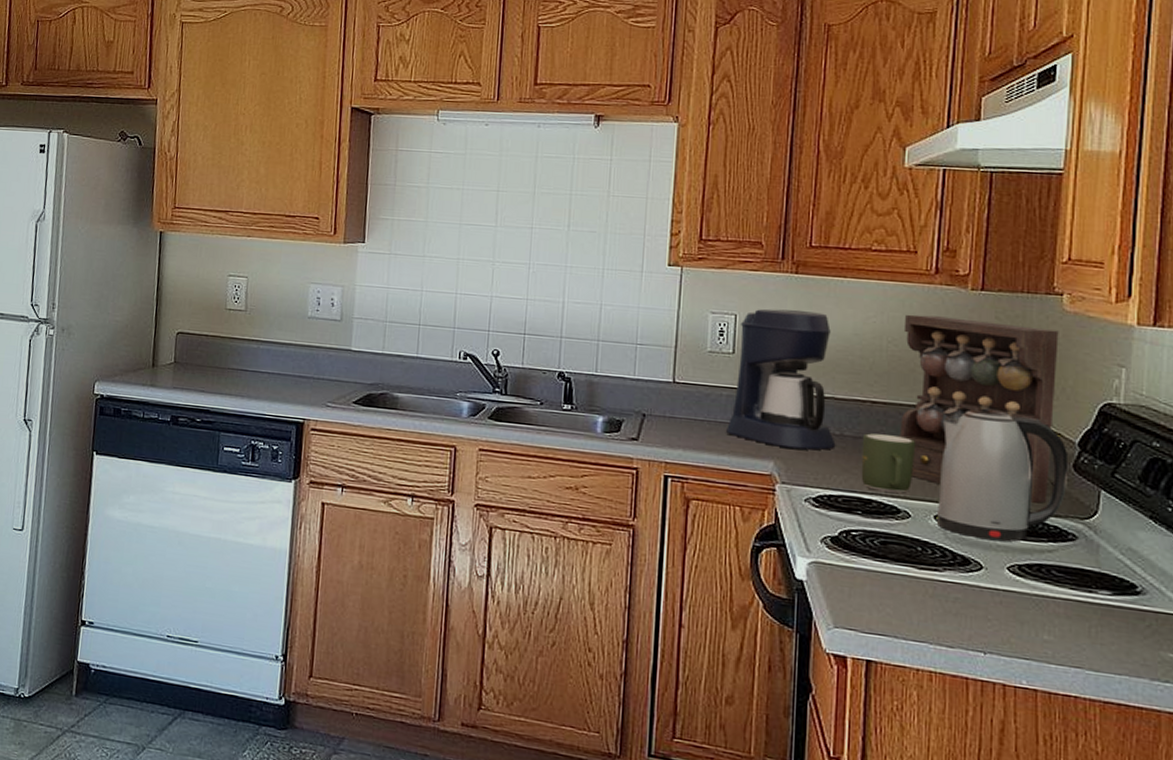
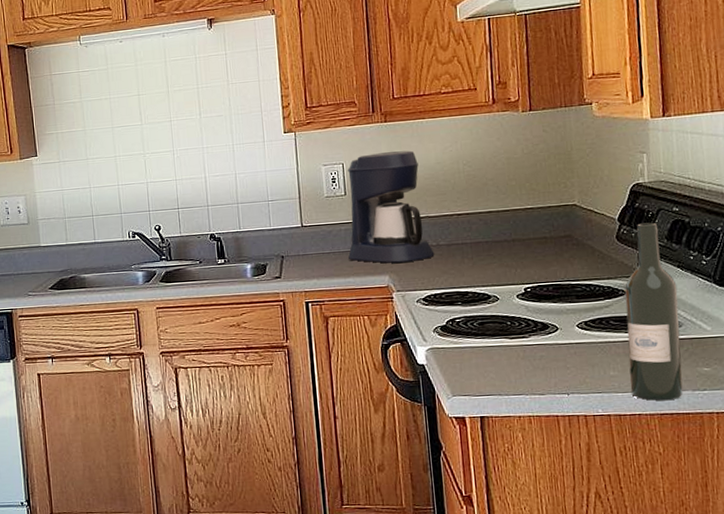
mug: present [861,433,916,493] -> none [454,237,497,284]
spice rack: present [897,314,1059,504] -> none [474,133,600,272]
kettle: present [936,408,1067,542] -> none [514,203,613,307]
wine bottle: none [1068,454,1146,687] -> present [625,222,683,401]

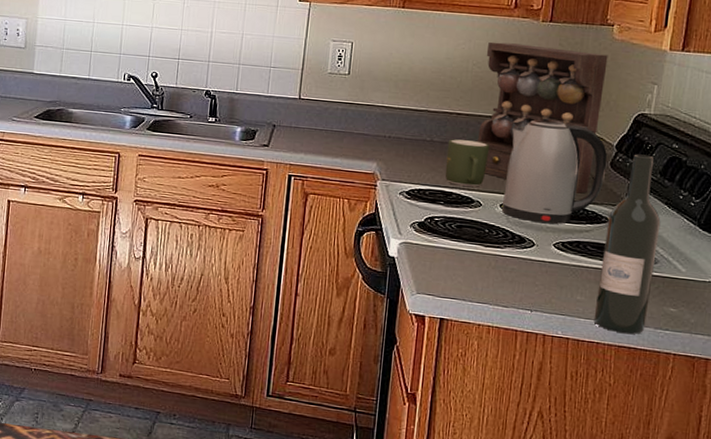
coffee maker: present [348,150,435,263] -> none [340,37,428,153]
mug: none [454,237,497,284] -> present [445,139,490,187]
spice rack: none [474,133,600,272] -> present [475,42,608,194]
kettle: none [514,203,613,307] -> present [502,118,607,224]

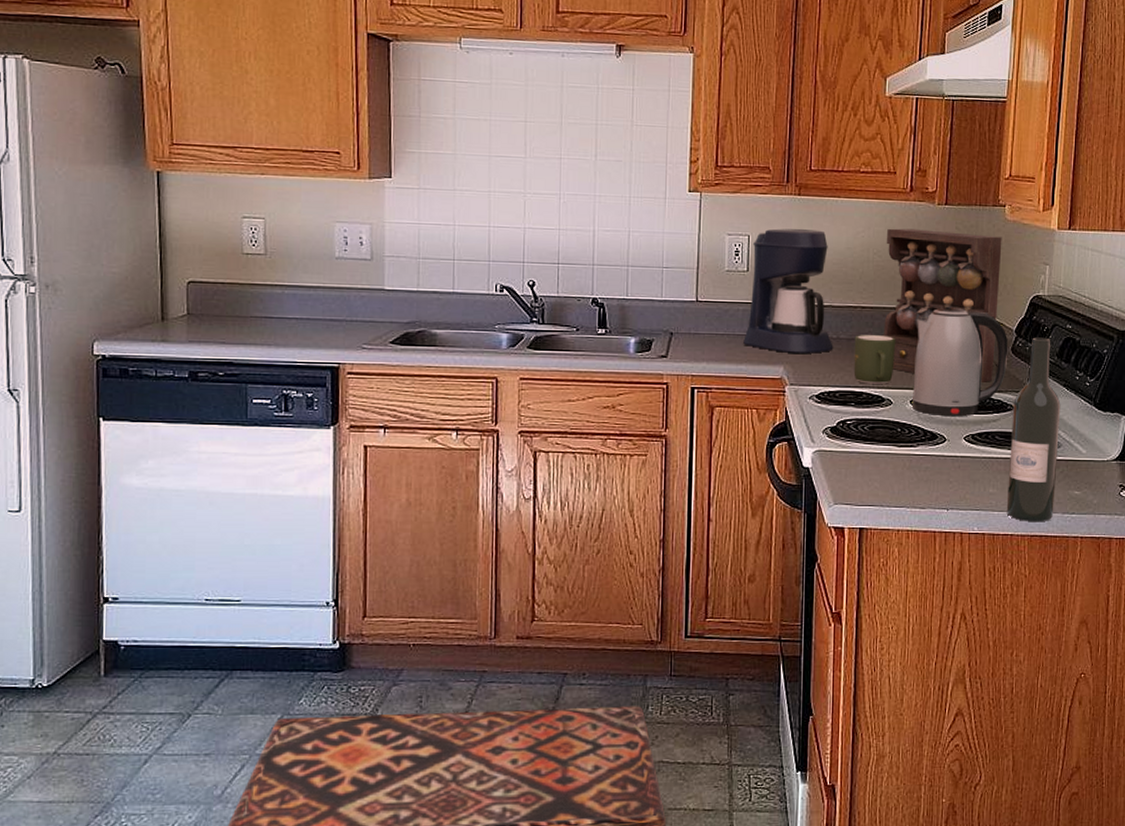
coffee maker: none [340,37,428,153] -> present [743,228,834,354]

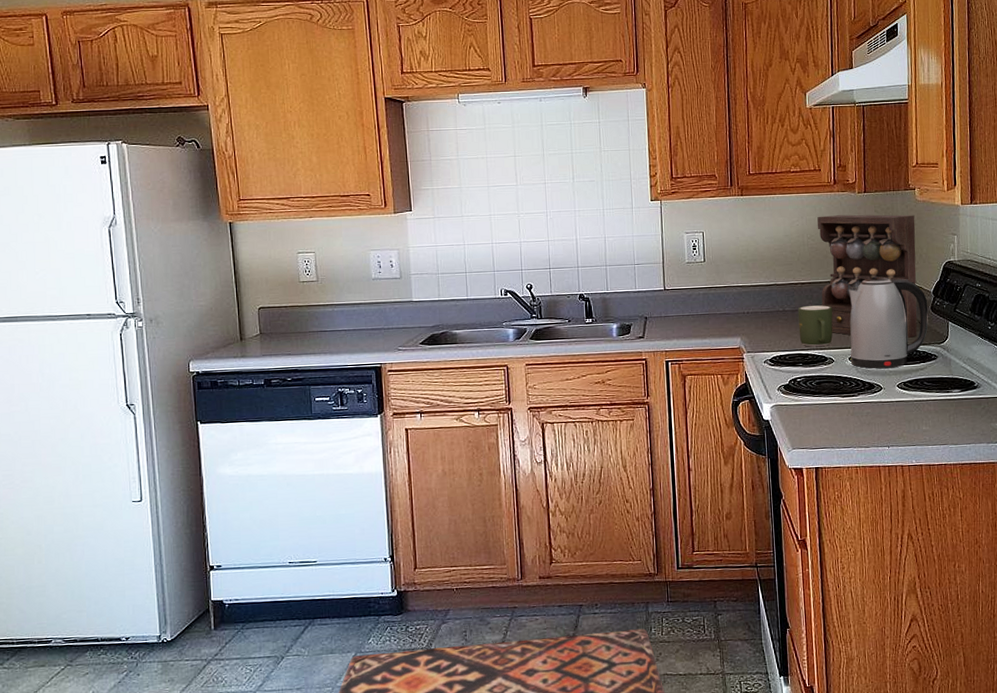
coffee maker: present [743,228,834,354] -> none [705,222,781,326]
wine bottle: present [1006,337,1061,521] -> none [936,296,980,452]

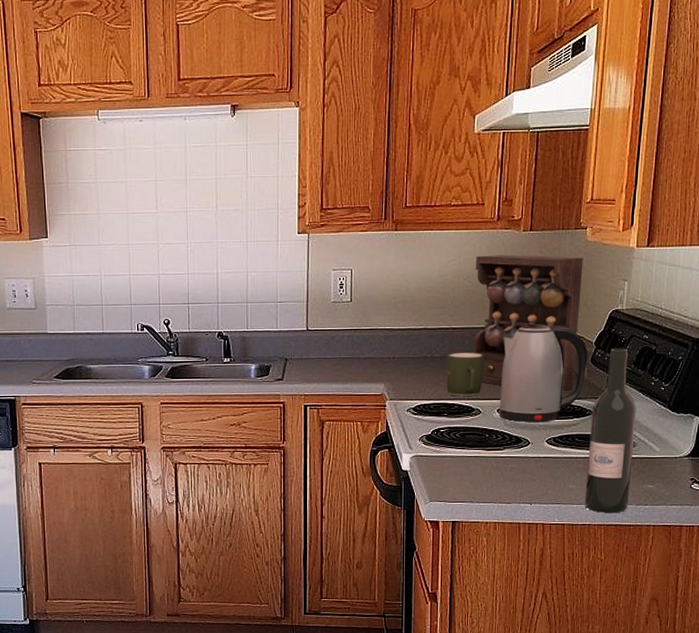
wine bottle: none [936,296,980,452] -> present [584,348,637,513]

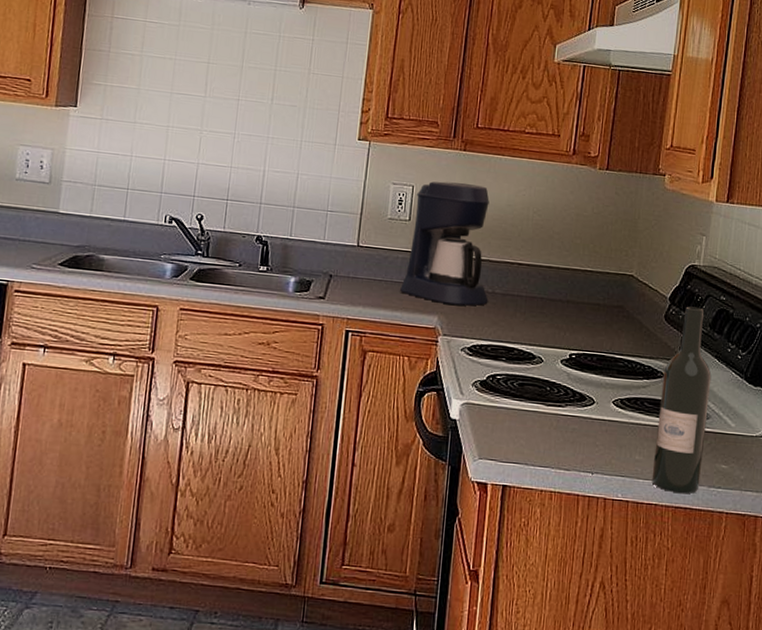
coffee maker: none [348,260,428,372] -> present [400,181,490,306]
mug: present [446,353,485,396] -> none [506,291,551,342]
spice rack: present [471,255,583,391] -> none [536,189,661,348]
kettle: present [498,323,587,422] -> none [562,269,661,380]

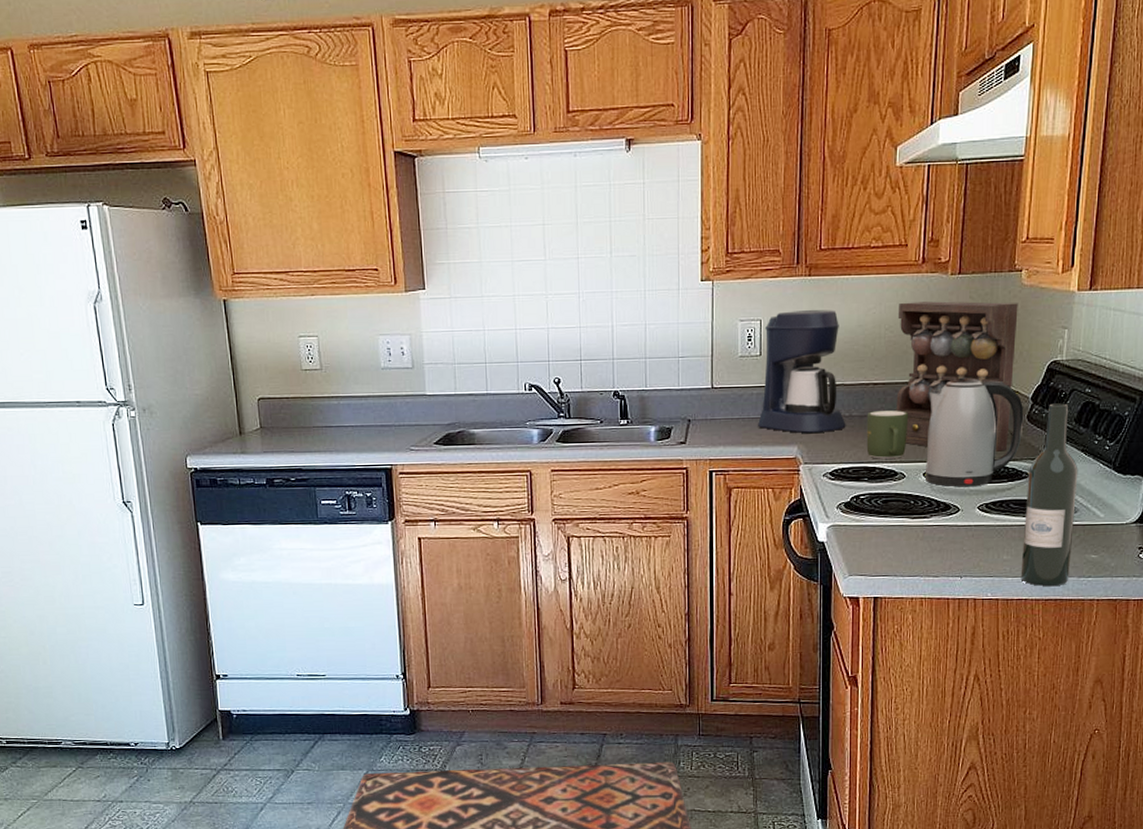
mug: none [506,291,551,342] -> present [866,410,909,459]
spice rack: none [536,189,661,348] -> present [894,301,1018,452]
kettle: none [562,269,661,380] -> present [925,377,1023,486]

